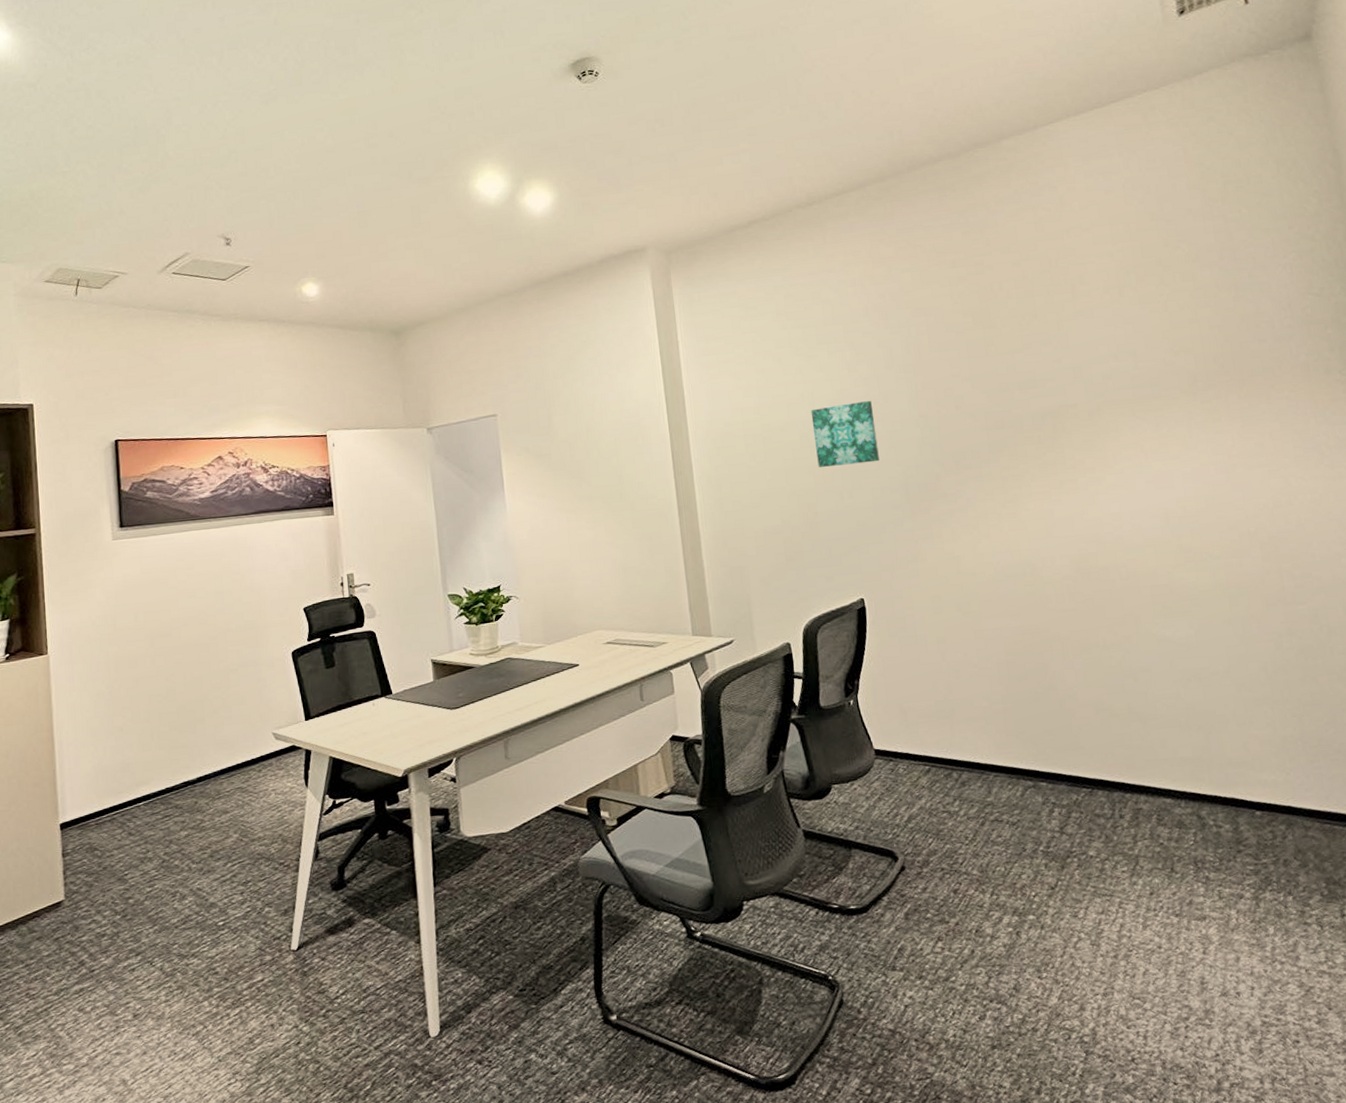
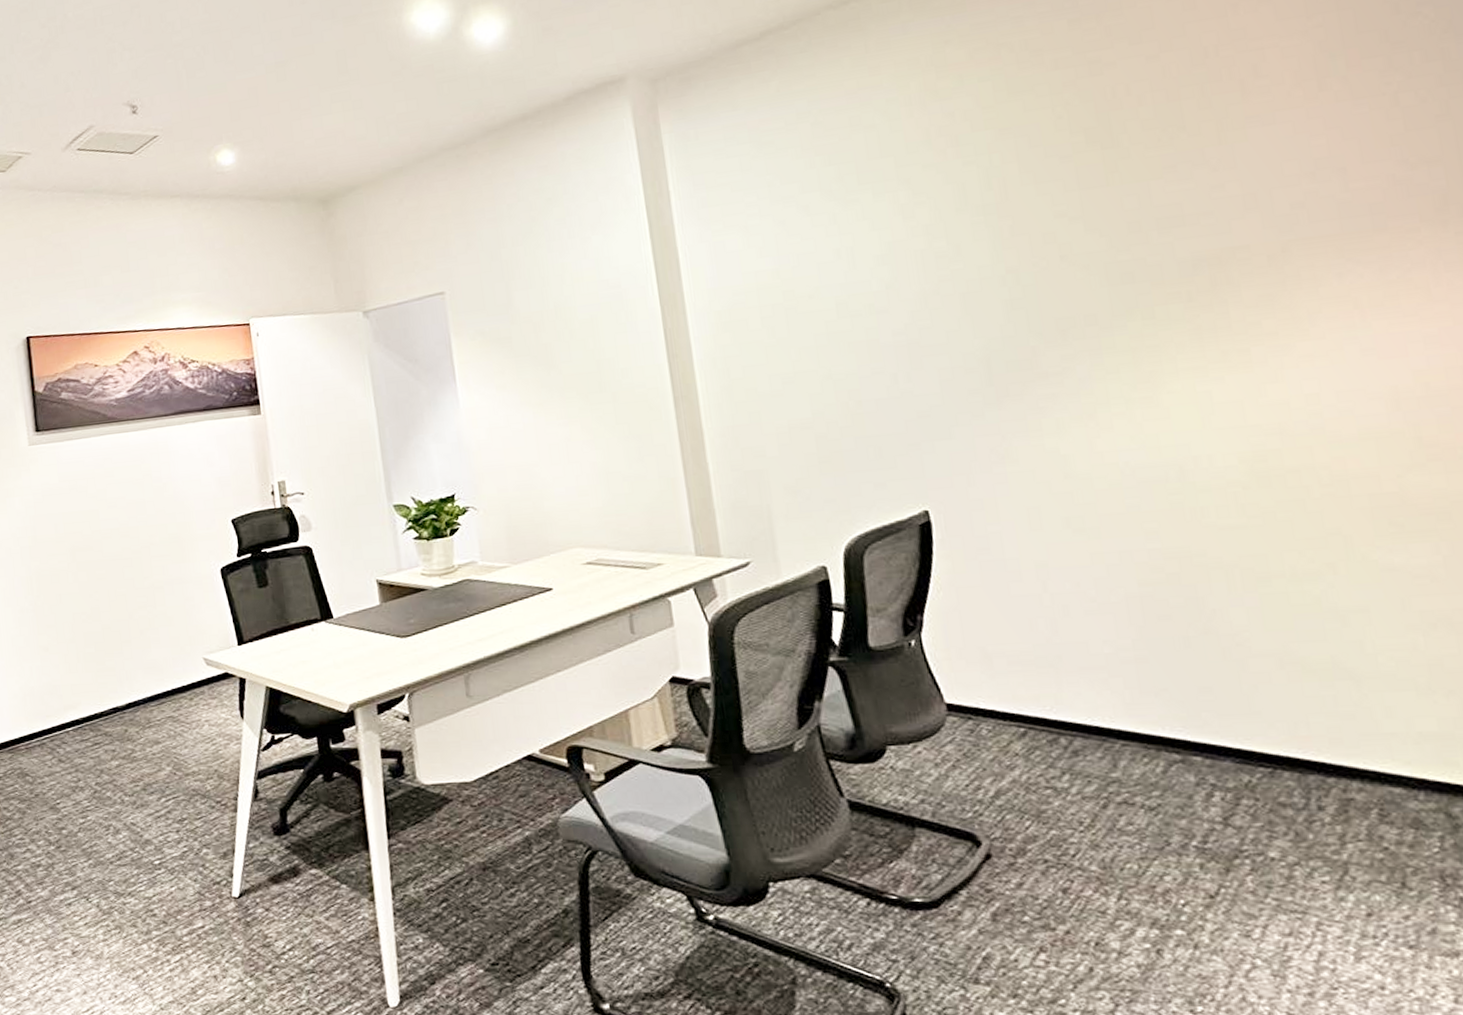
wall art: present [811,400,879,467] -> none [850,253,949,343]

